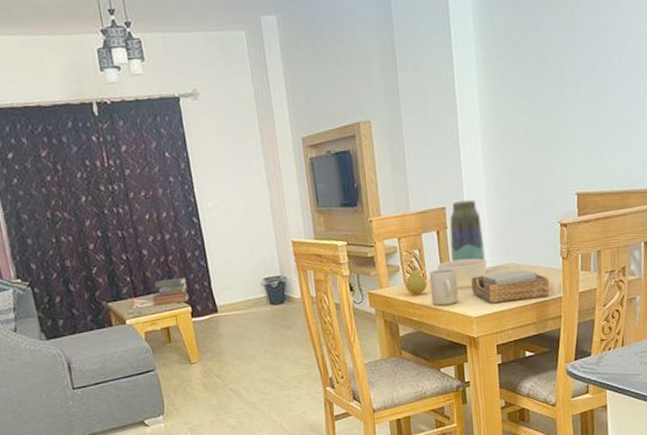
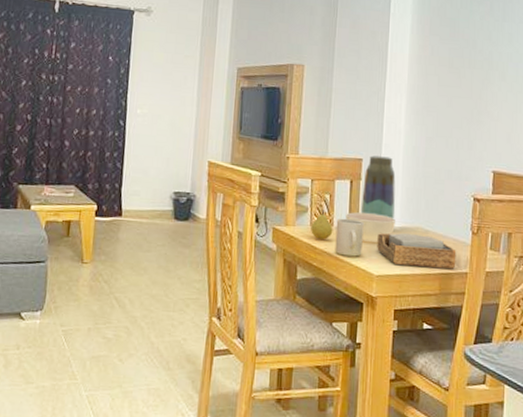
books: present [152,277,189,306] -> none [61,172,99,200]

